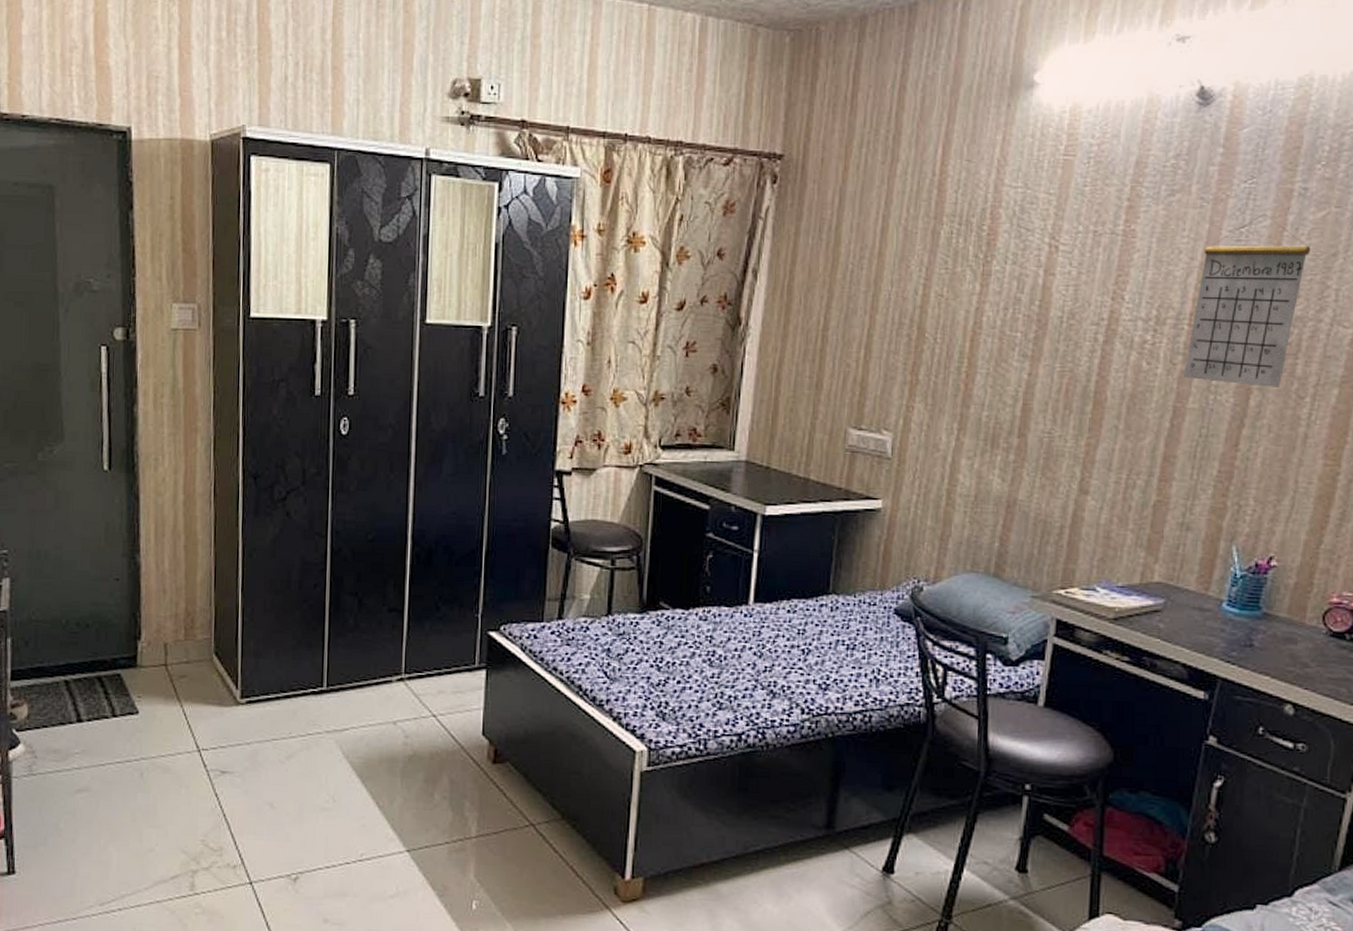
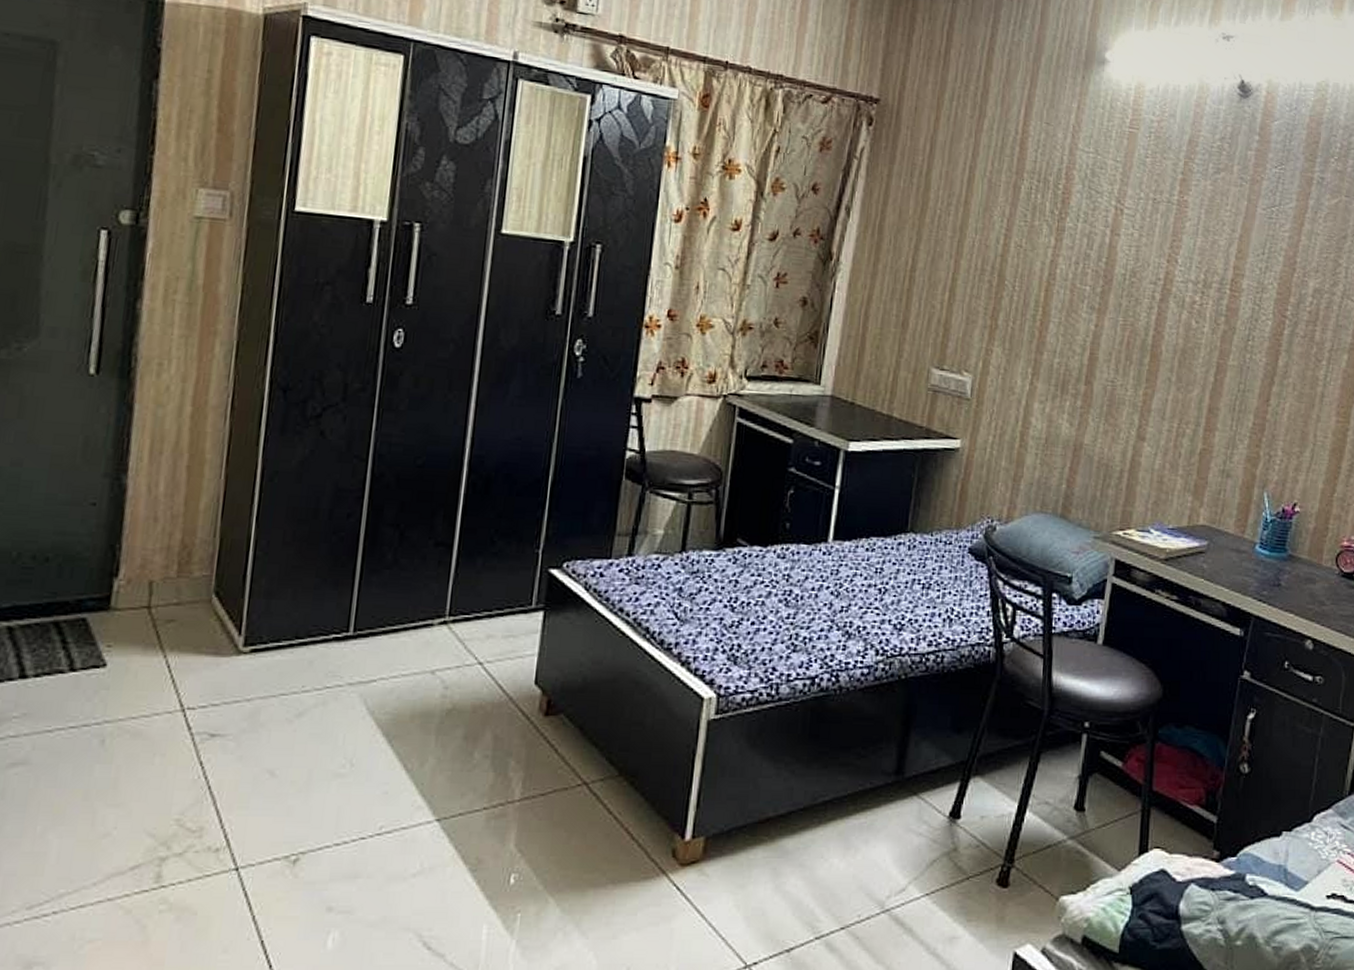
calendar: present [1183,214,1311,387] -> none [1225,196,1327,351]

